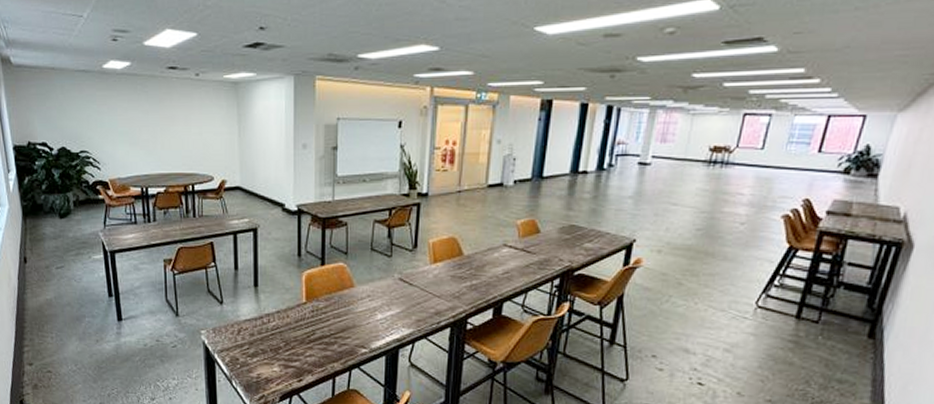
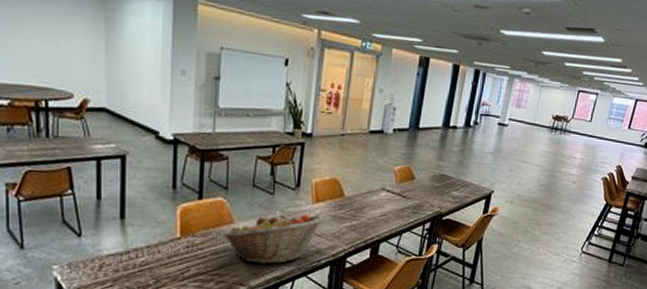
fruit basket: none [343,275,443,327] -> present [222,214,324,264]

